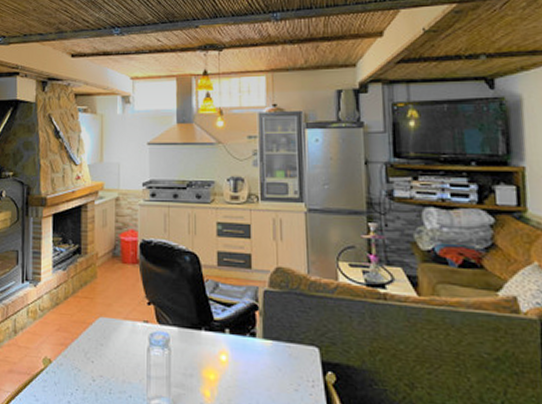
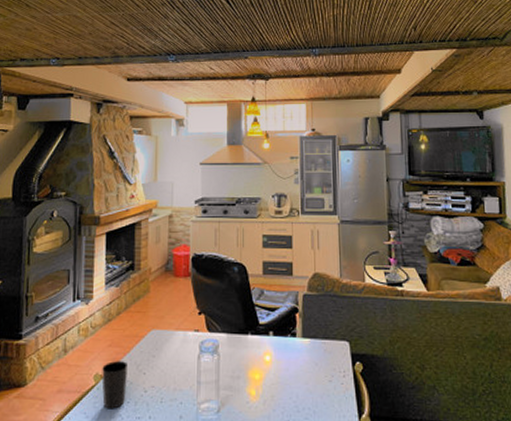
cup: none [50,346,75,395] -> present [102,361,127,409]

